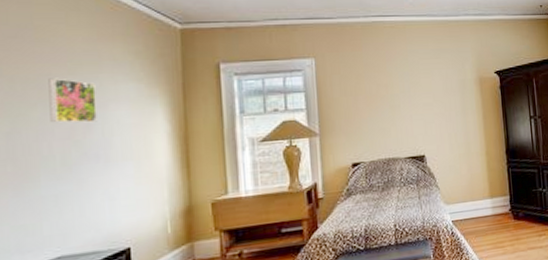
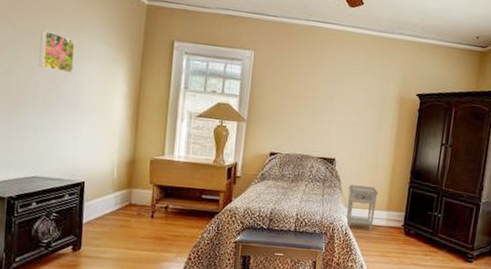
nightstand: none [445,176,480,227] -> present [346,184,378,232]

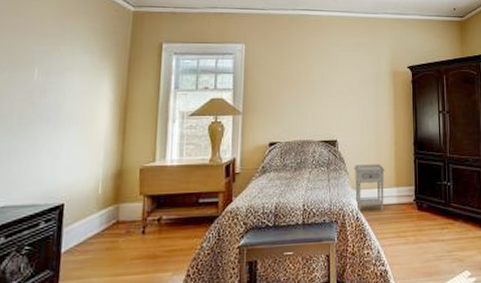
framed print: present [39,29,75,74] -> none [14,46,56,88]

